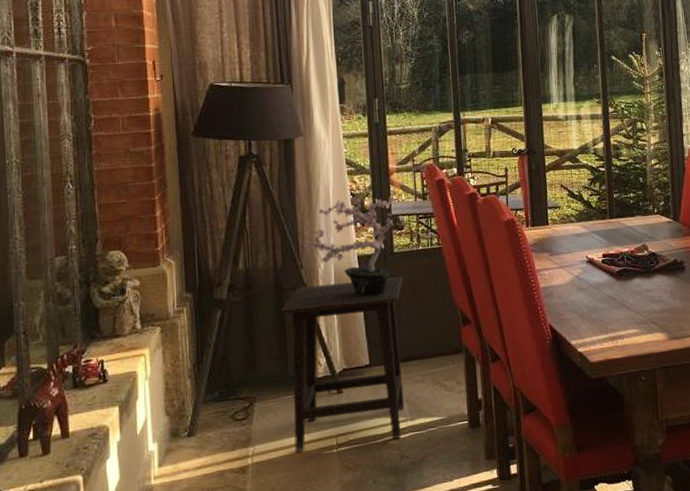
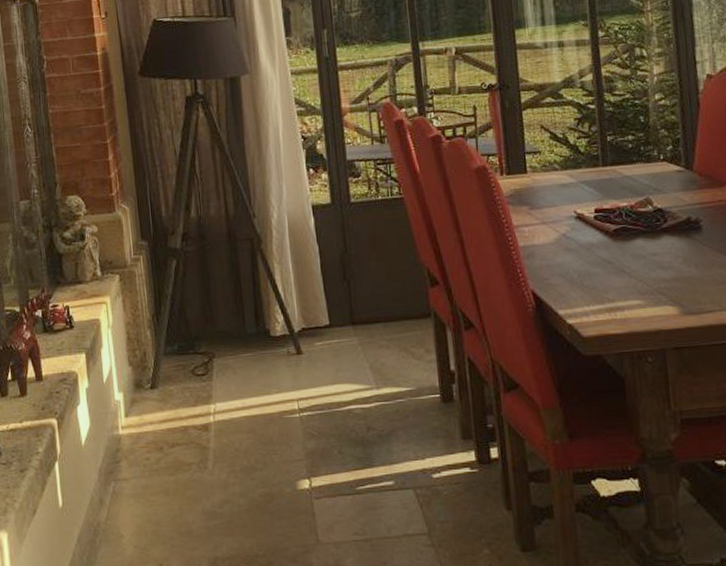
side table: present [281,277,405,452] -> none [235,230,369,414]
potted plant: present [298,189,397,296] -> none [249,131,352,250]

